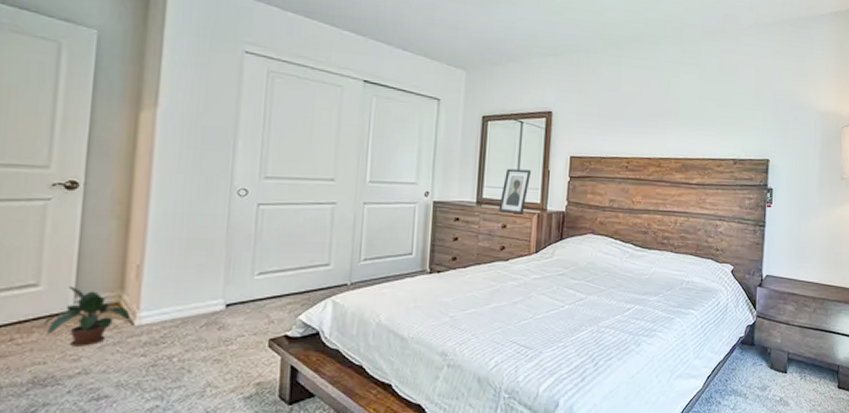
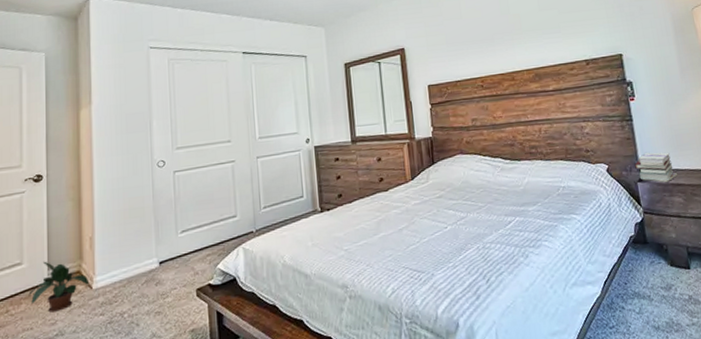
picture frame: present [498,168,532,215] -> none [371,104,396,147]
books: none [758,259,795,291] -> present [634,152,678,183]

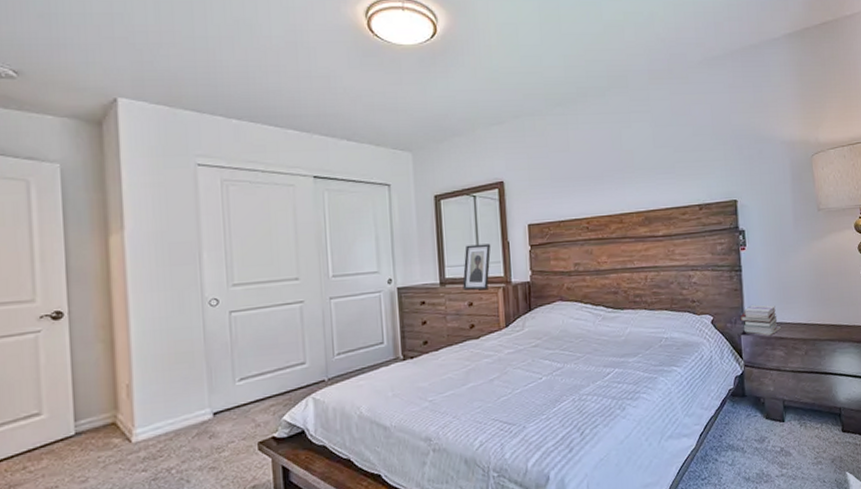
potted plant: present [28,261,88,313] -> none [51,411,126,469]
picture frame: none [371,104,396,147] -> present [462,243,491,290]

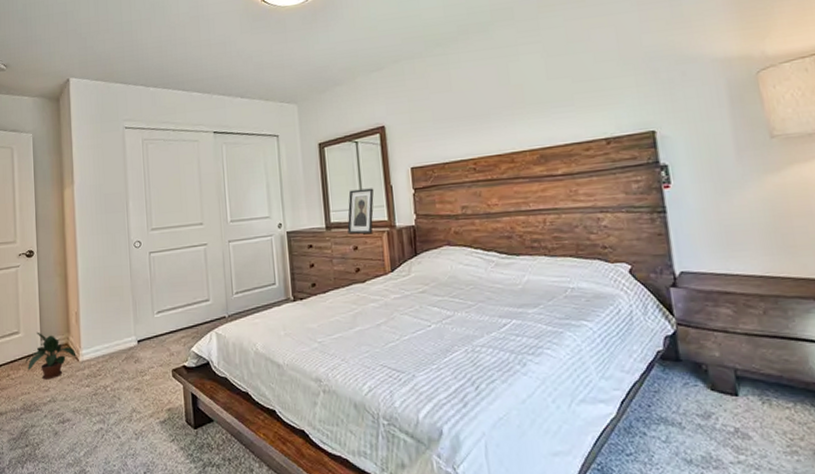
potted plant: none [51,411,126,469] -> present [25,332,75,380]
books: present [740,304,782,336] -> none [667,251,727,290]

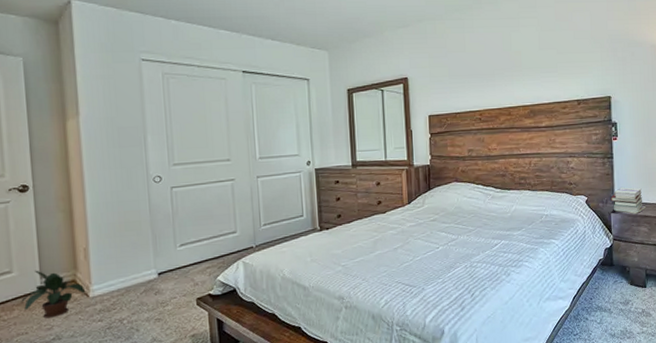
picture frame: present [347,188,375,234] -> none [371,131,397,172]
books: none [667,251,727,290] -> present [610,187,647,215]

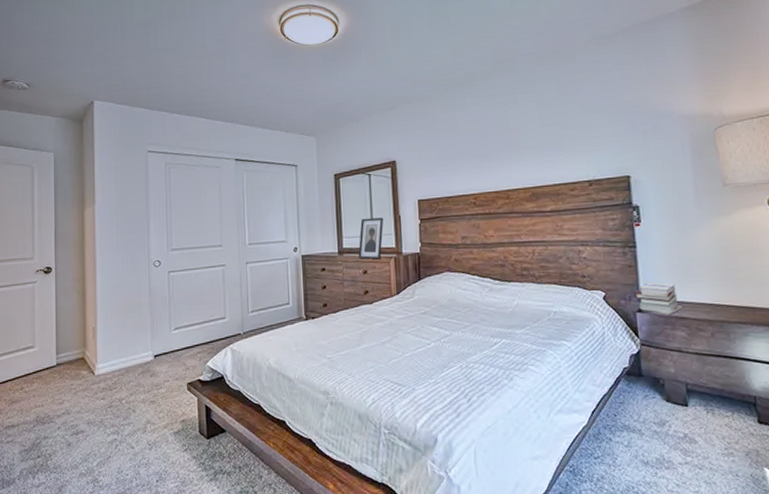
potted plant: present [21,270,85,318] -> none [40,346,91,393]
picture frame: none [371,131,397,172] -> present [358,217,384,260]

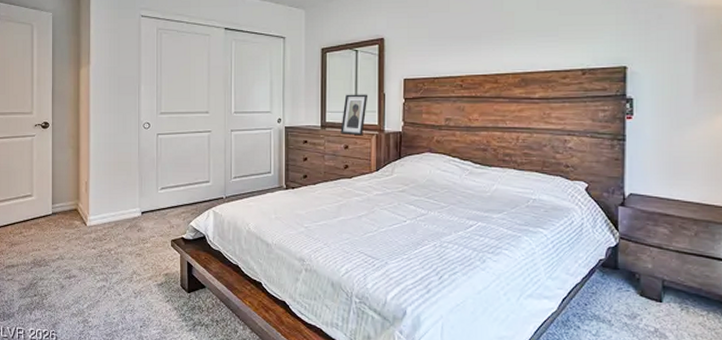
books: present [635,281,683,315] -> none [619,176,668,211]

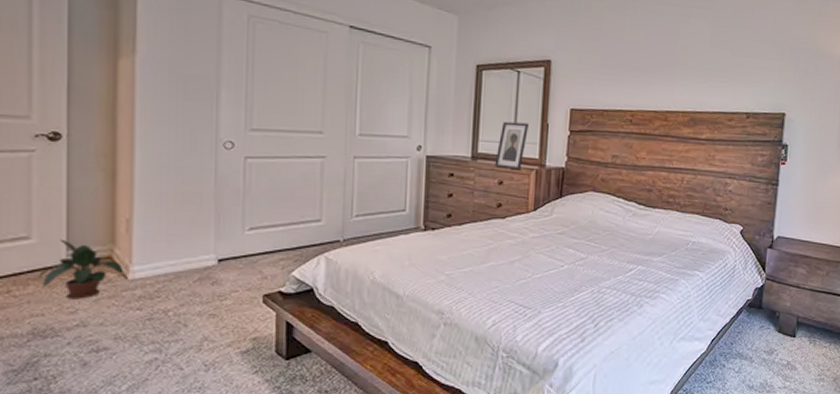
potted plant: none [37,196,83,240] -> present [39,239,122,299]

